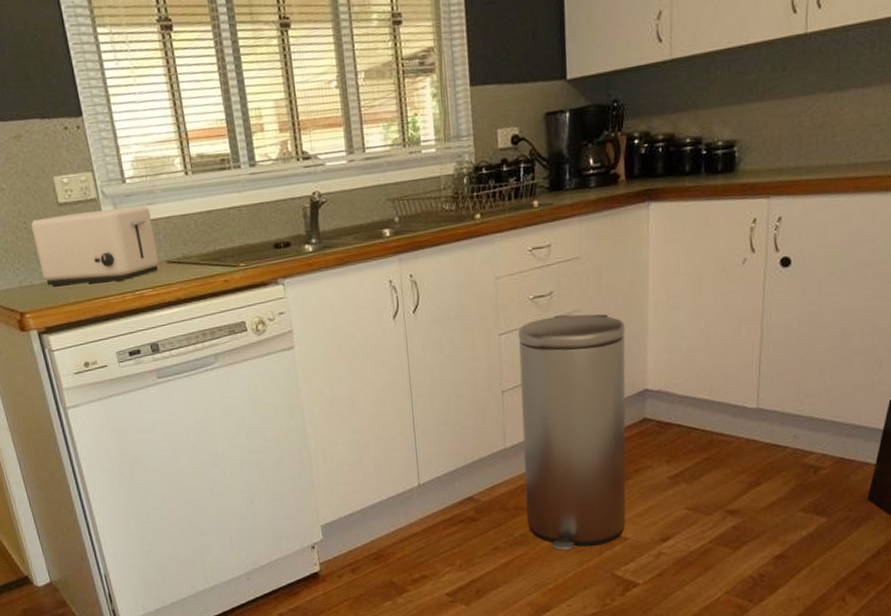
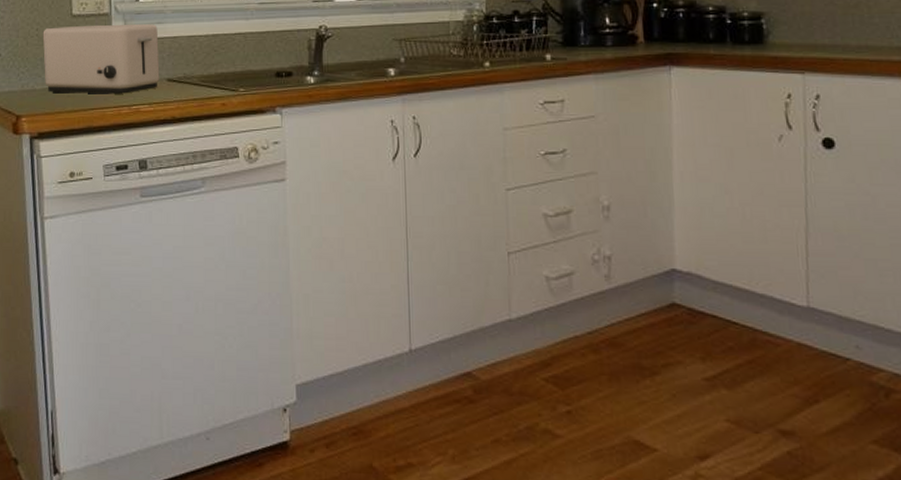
pedal bin: present [517,314,626,551] -> none [527,175,654,456]

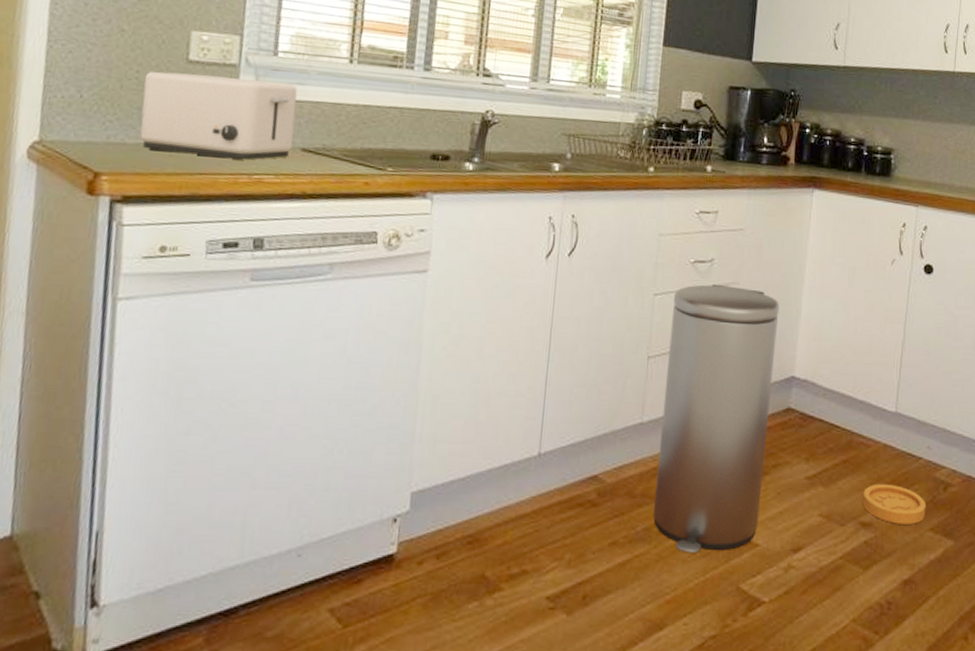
pedal bin: none [527,175,654,456] -> present [653,284,780,554]
pet bowl: none [777,387,865,435] -> present [862,483,926,524]

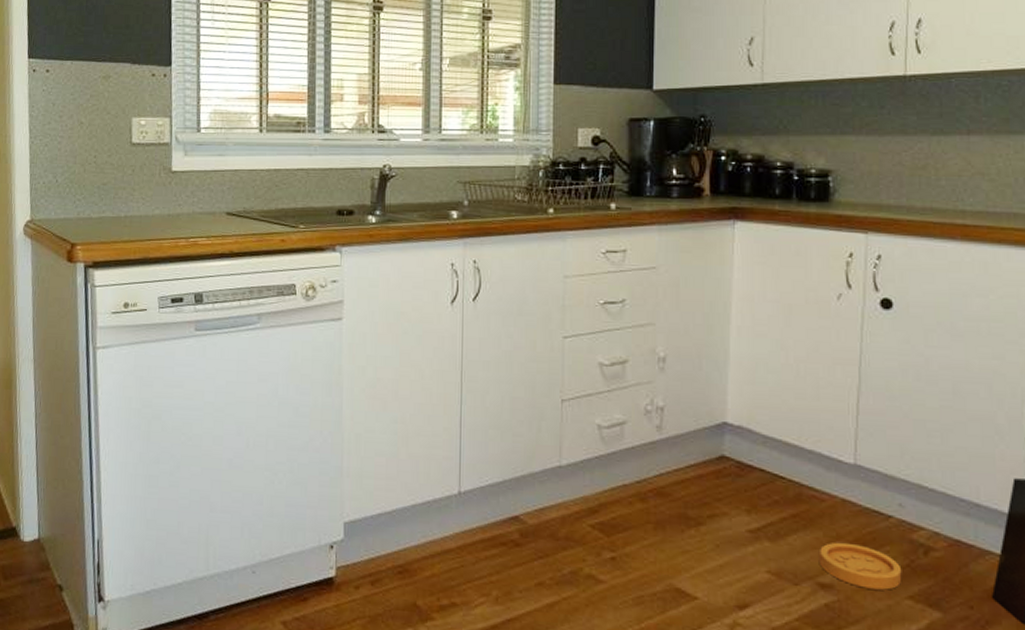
toaster: present [140,71,298,161] -> none [100,154,219,227]
pedal bin: present [653,284,780,554] -> none [580,325,704,602]

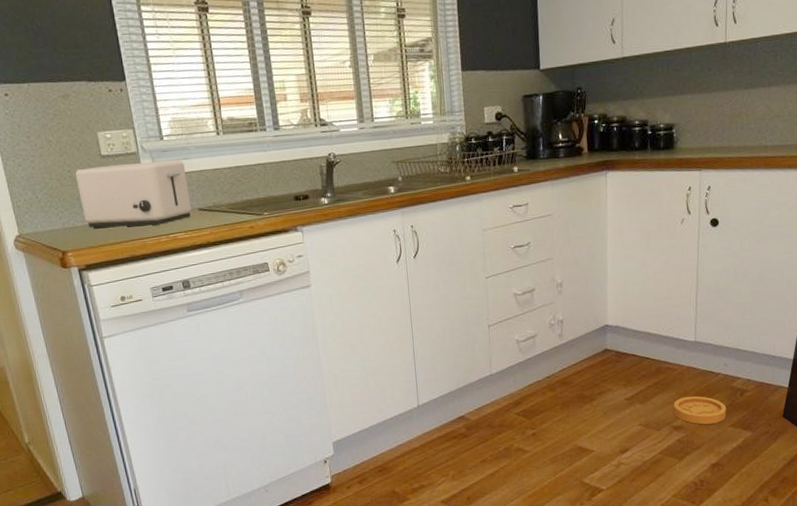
toaster: none [100,154,219,227] -> present [75,160,192,229]

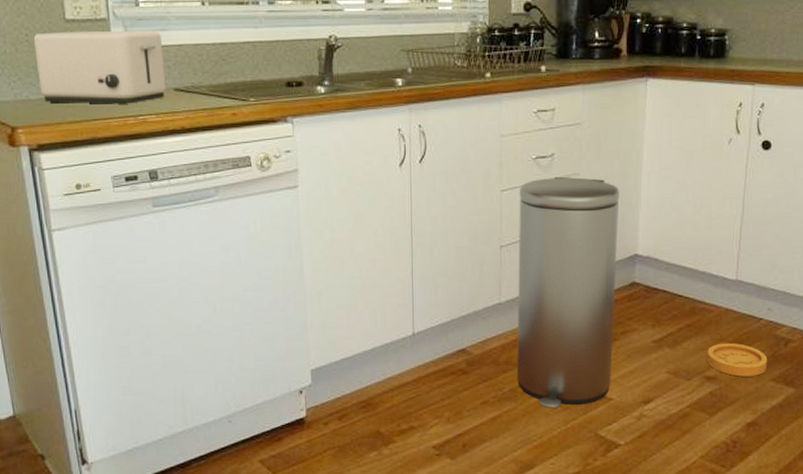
pedal bin: none [501,261,592,463] -> present [517,176,620,409]

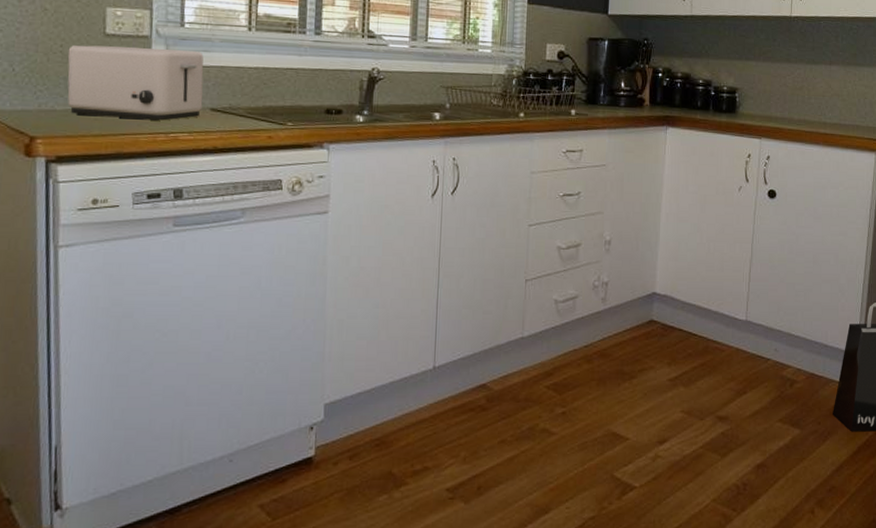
pedal bin: present [517,176,620,409] -> none [536,214,640,449]
pet bowl: present [706,342,768,377] -> none [718,382,775,417]

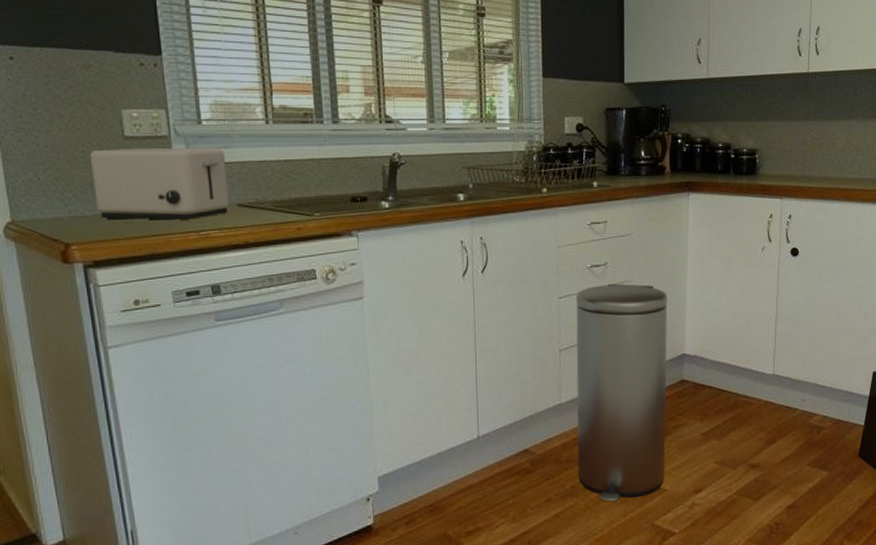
pedal bin: none [536,214,640,449] -> present [575,283,668,503]

